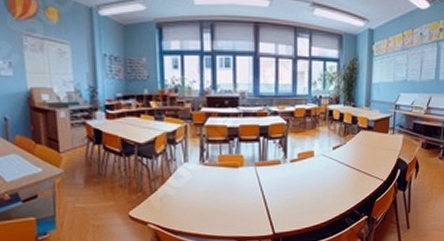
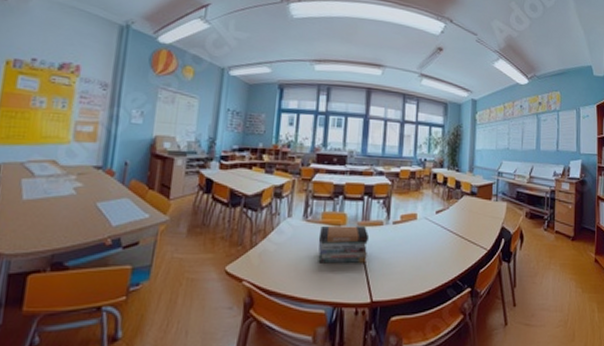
book stack: none [217,166,268,203] -> present [318,225,370,264]

